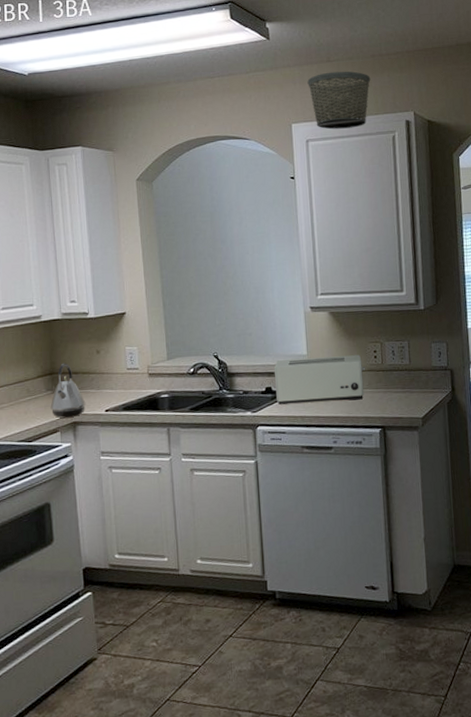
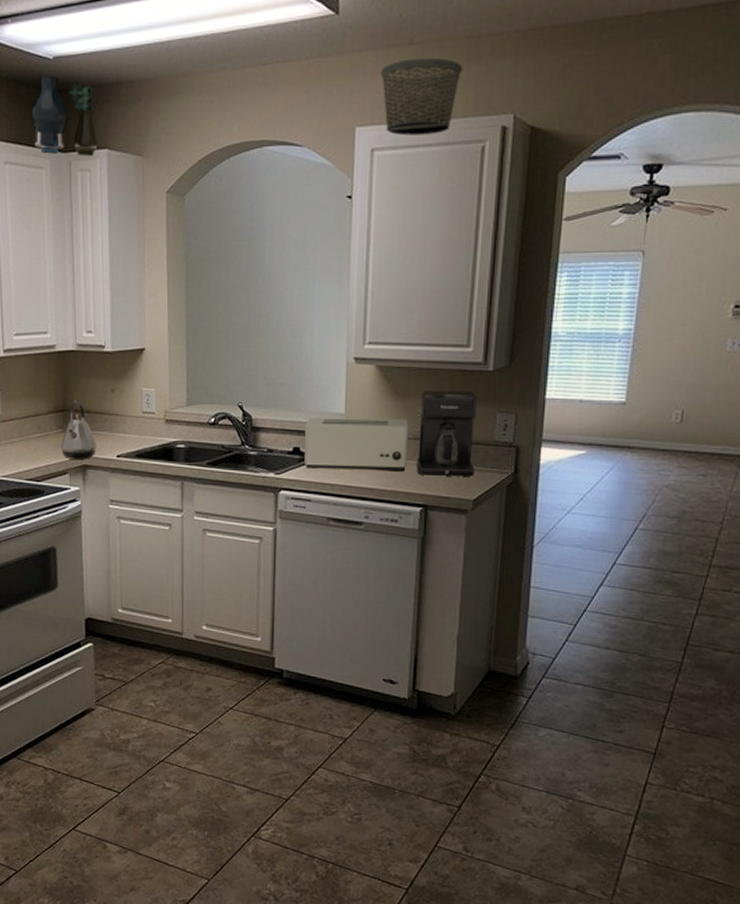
vase: none [8,88,45,153] -> present [29,75,68,155]
vase: none [44,90,73,154] -> present [68,79,98,157]
coffee maker: none [369,327,420,401] -> present [416,390,478,476]

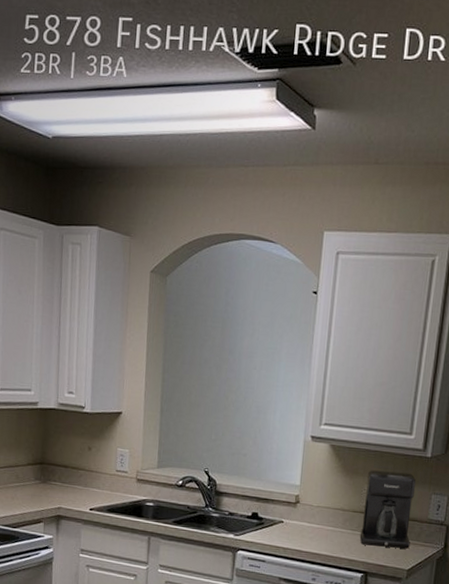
vase: present [29,75,68,155] -> none [26,152,64,227]
kettle: present [60,399,97,459] -> none [37,454,72,510]
vase: present [68,79,98,157] -> none [65,159,90,233]
toaster: present [304,418,413,472] -> none [261,487,359,541]
basket: present [381,57,463,136] -> none [349,176,420,245]

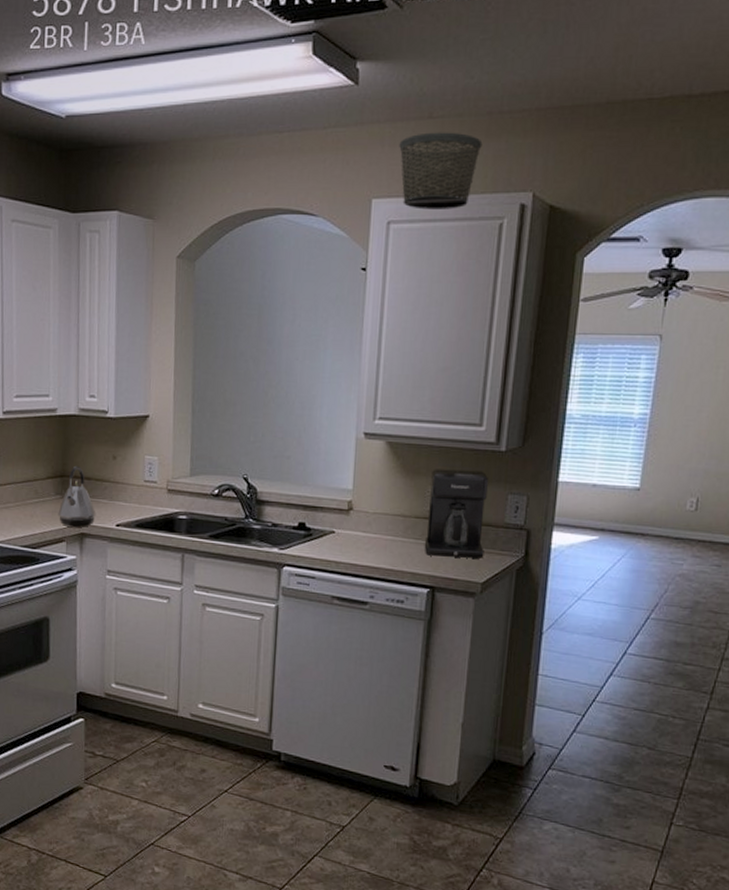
kettle: none [37,454,72,510] -> present [58,465,96,527]
basket: none [349,176,420,245] -> present [399,132,483,210]

